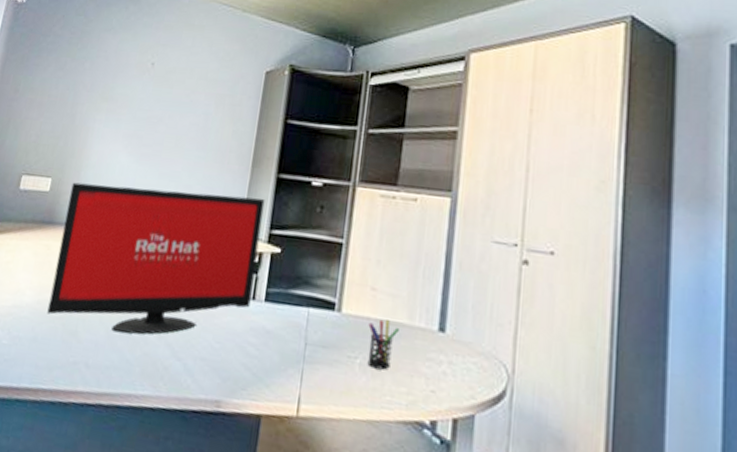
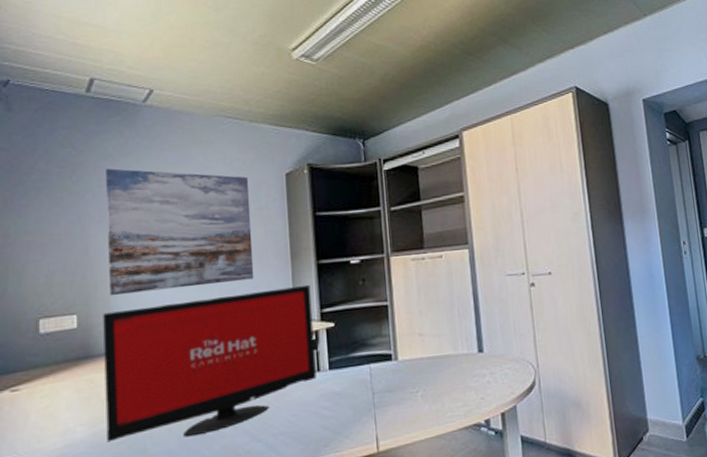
wall art: none [82,41,229,179] -> present [106,168,254,295]
pen holder: present [367,320,399,370] -> none [422,355,448,396]

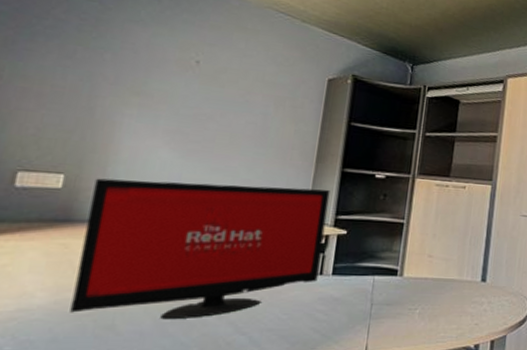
wall art: present [106,168,254,295] -> none [109,33,289,174]

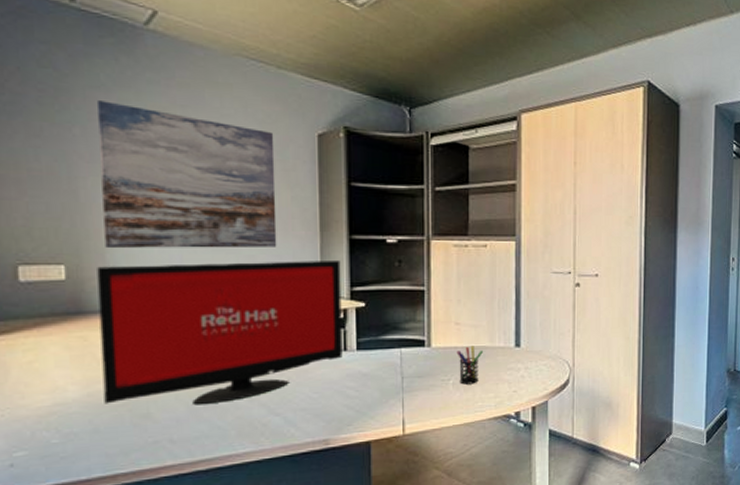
wall art: none [109,33,289,174] -> present [98,101,277,248]
pen holder: none [425,278,451,315] -> present [456,346,483,385]

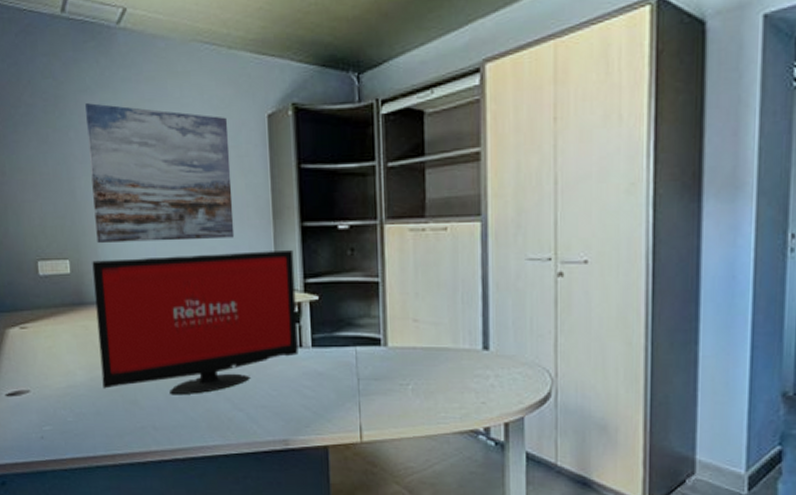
pen holder: present [456,346,483,385] -> none [415,347,445,391]

